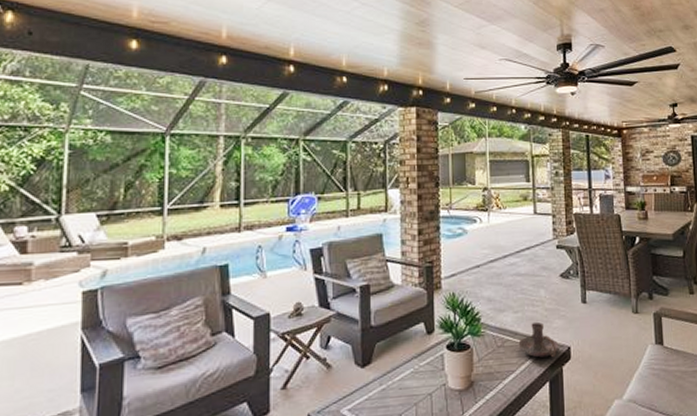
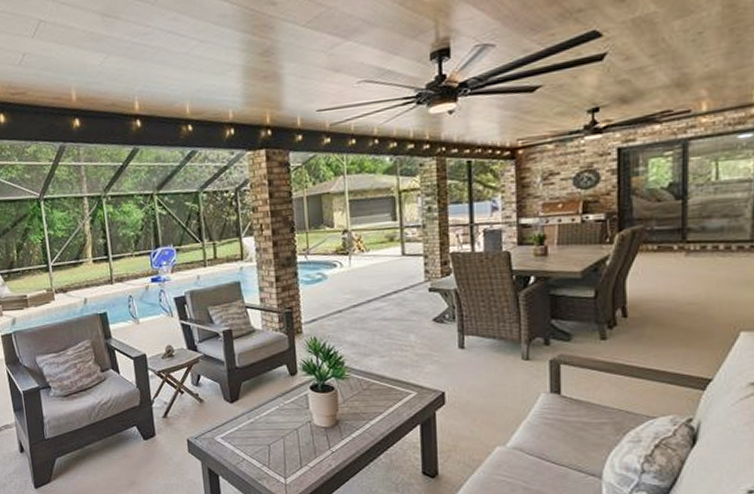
candle holder: present [518,321,559,358] -> none [385,366,432,402]

